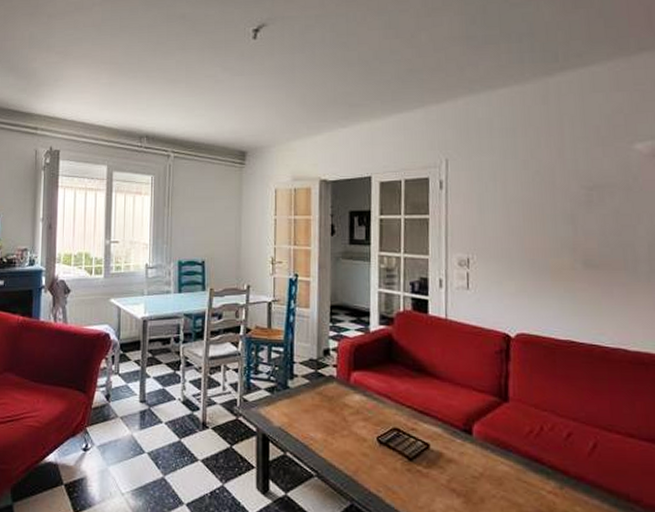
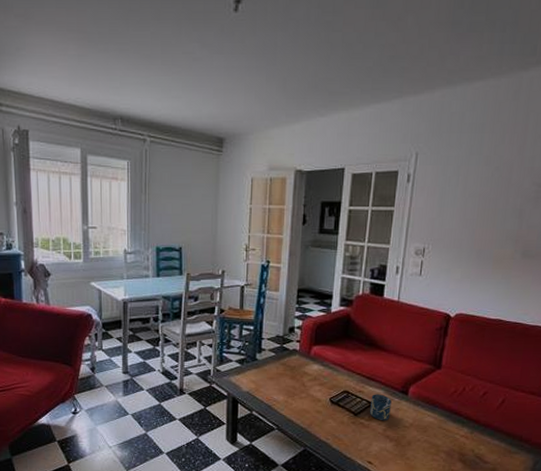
cup: none [427,433,454,469] -> present [370,394,392,421]

